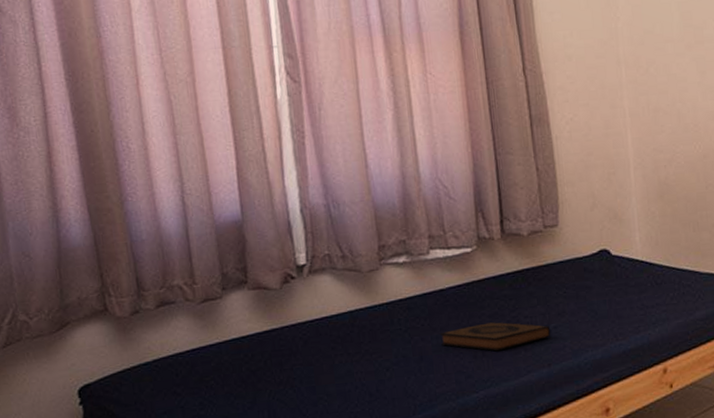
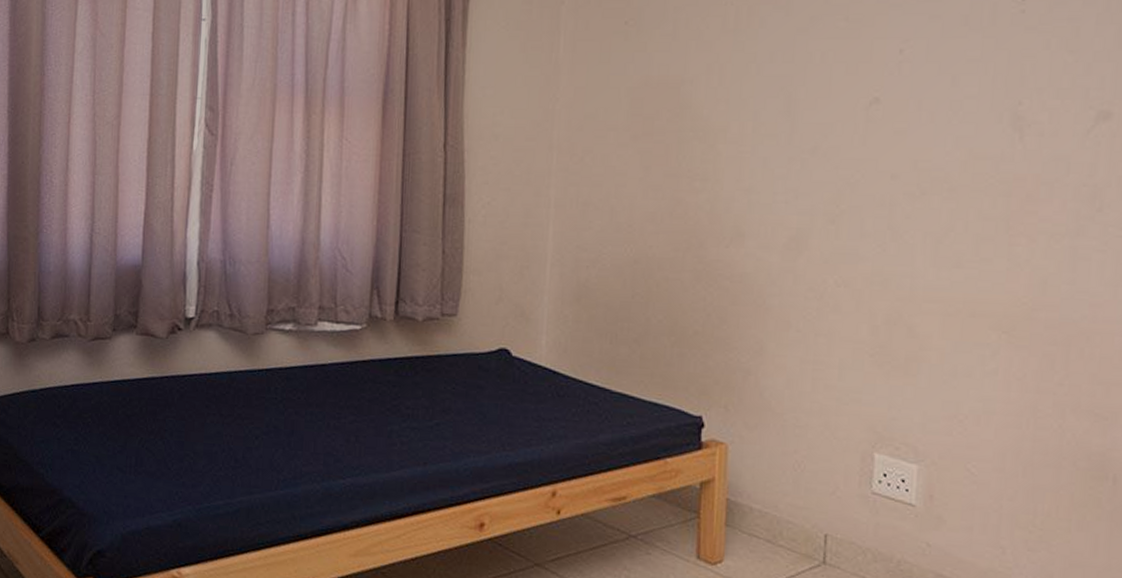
hardback book: present [439,322,551,352] -> none [314,407,432,439]

